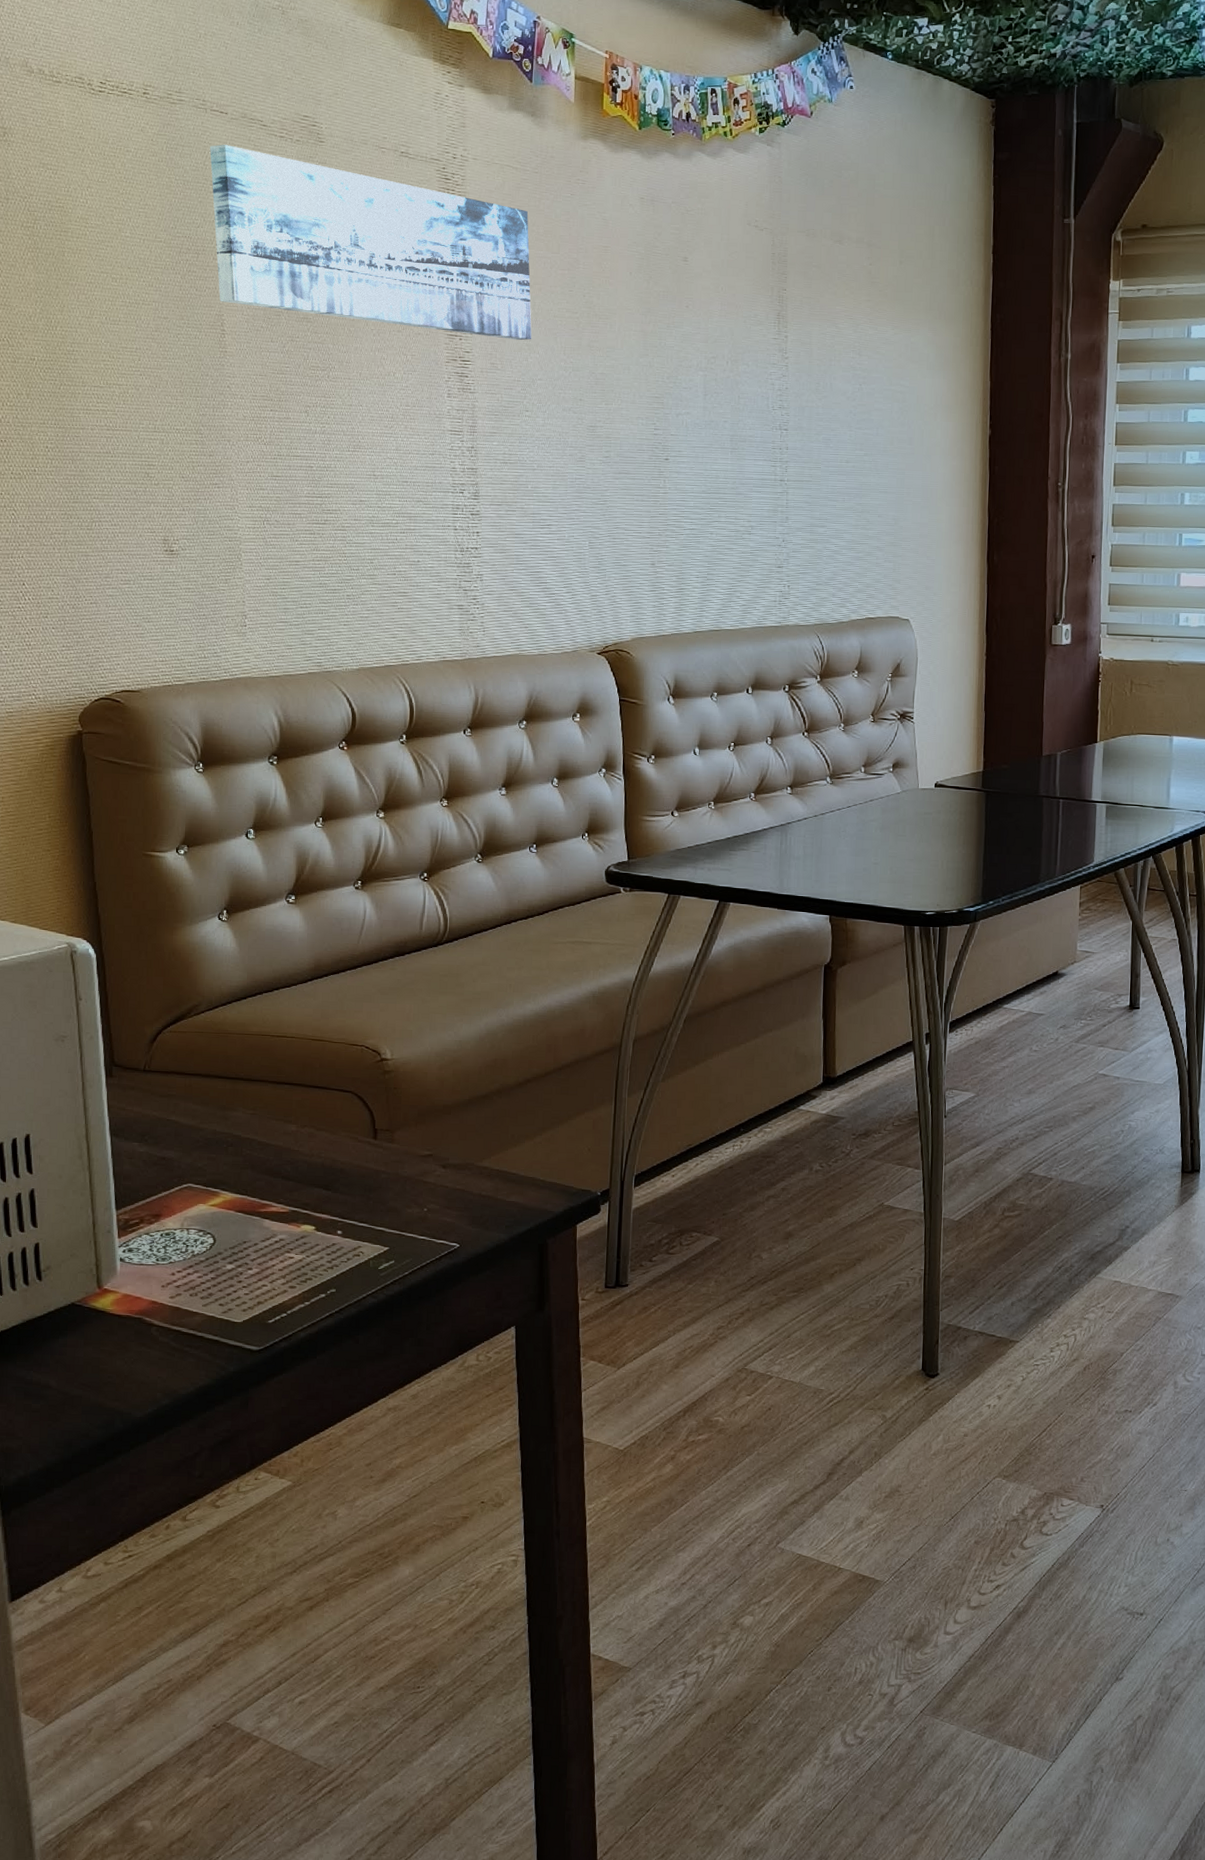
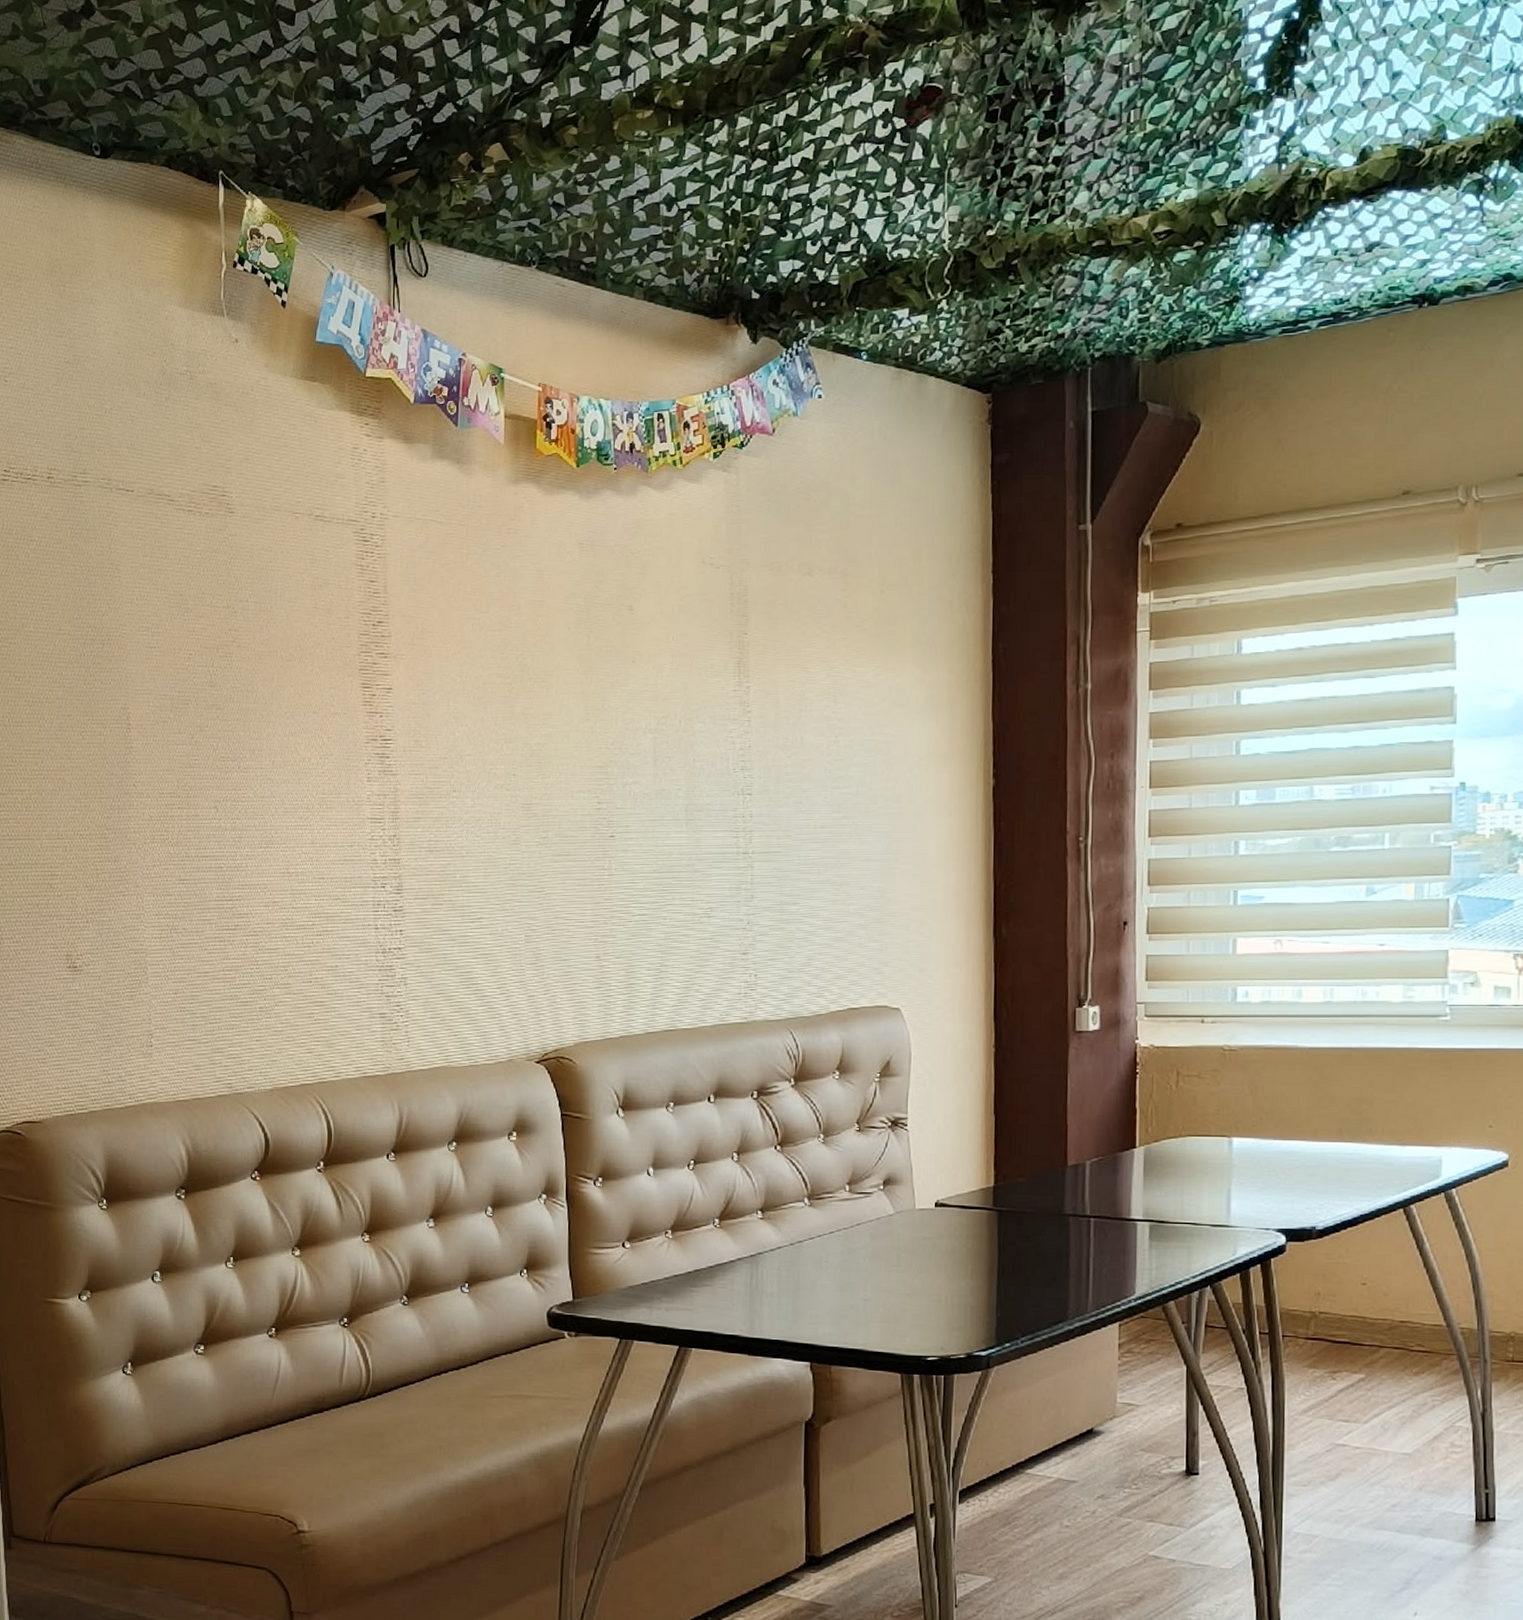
wall art: present [210,144,532,341] -> none [115,524,460,713]

